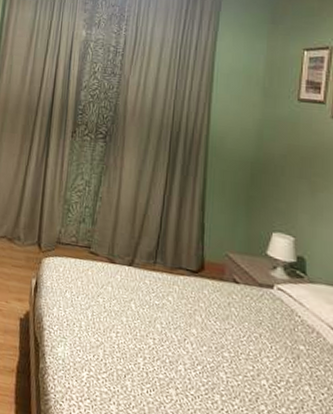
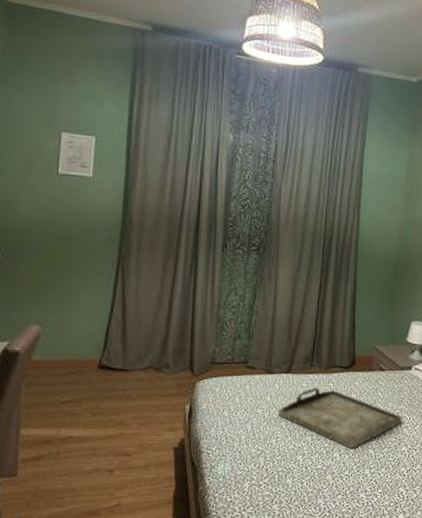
serving tray: none [119,287,263,367] -> present [278,388,403,449]

